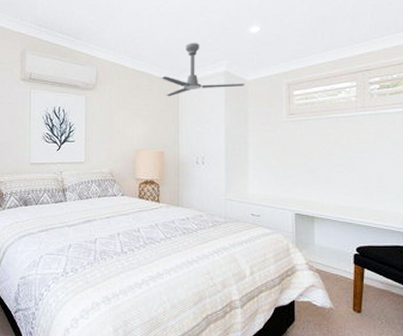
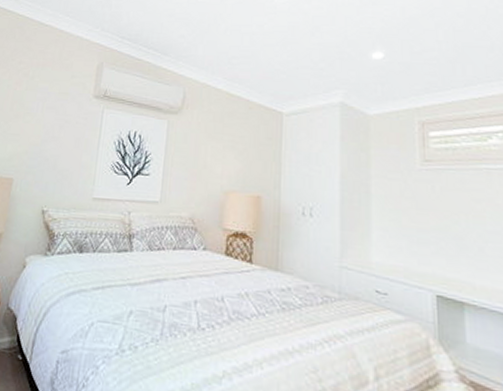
ceiling fan: present [161,43,246,97] -> none [261,67,367,129]

